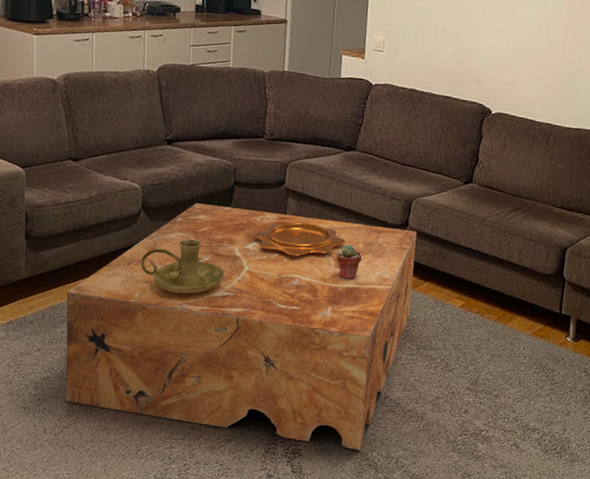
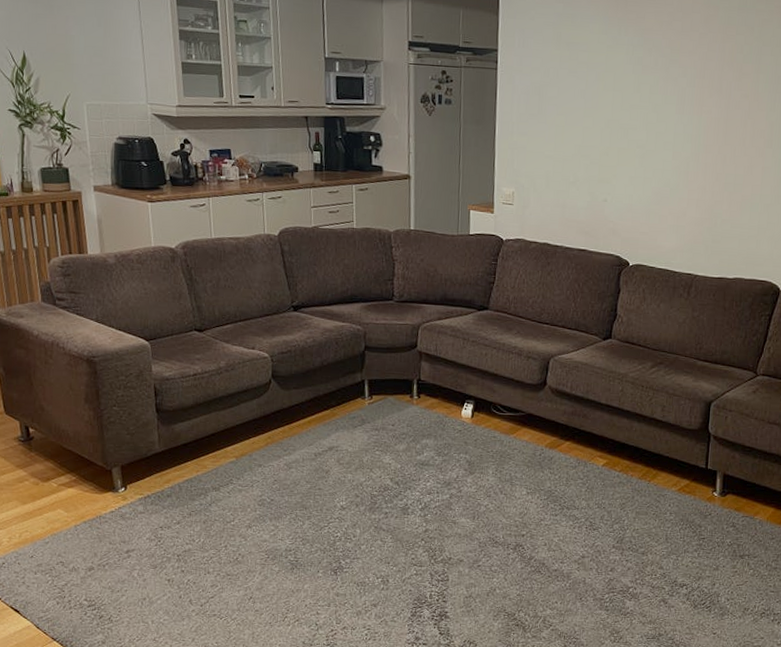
coffee table: present [65,203,417,450] -> none [202,370,555,611]
candle holder: present [140,239,224,294] -> none [275,407,360,462]
decorative bowl: present [254,222,345,257] -> none [388,385,482,421]
potted succulent: present [336,244,363,280] -> none [473,406,501,443]

